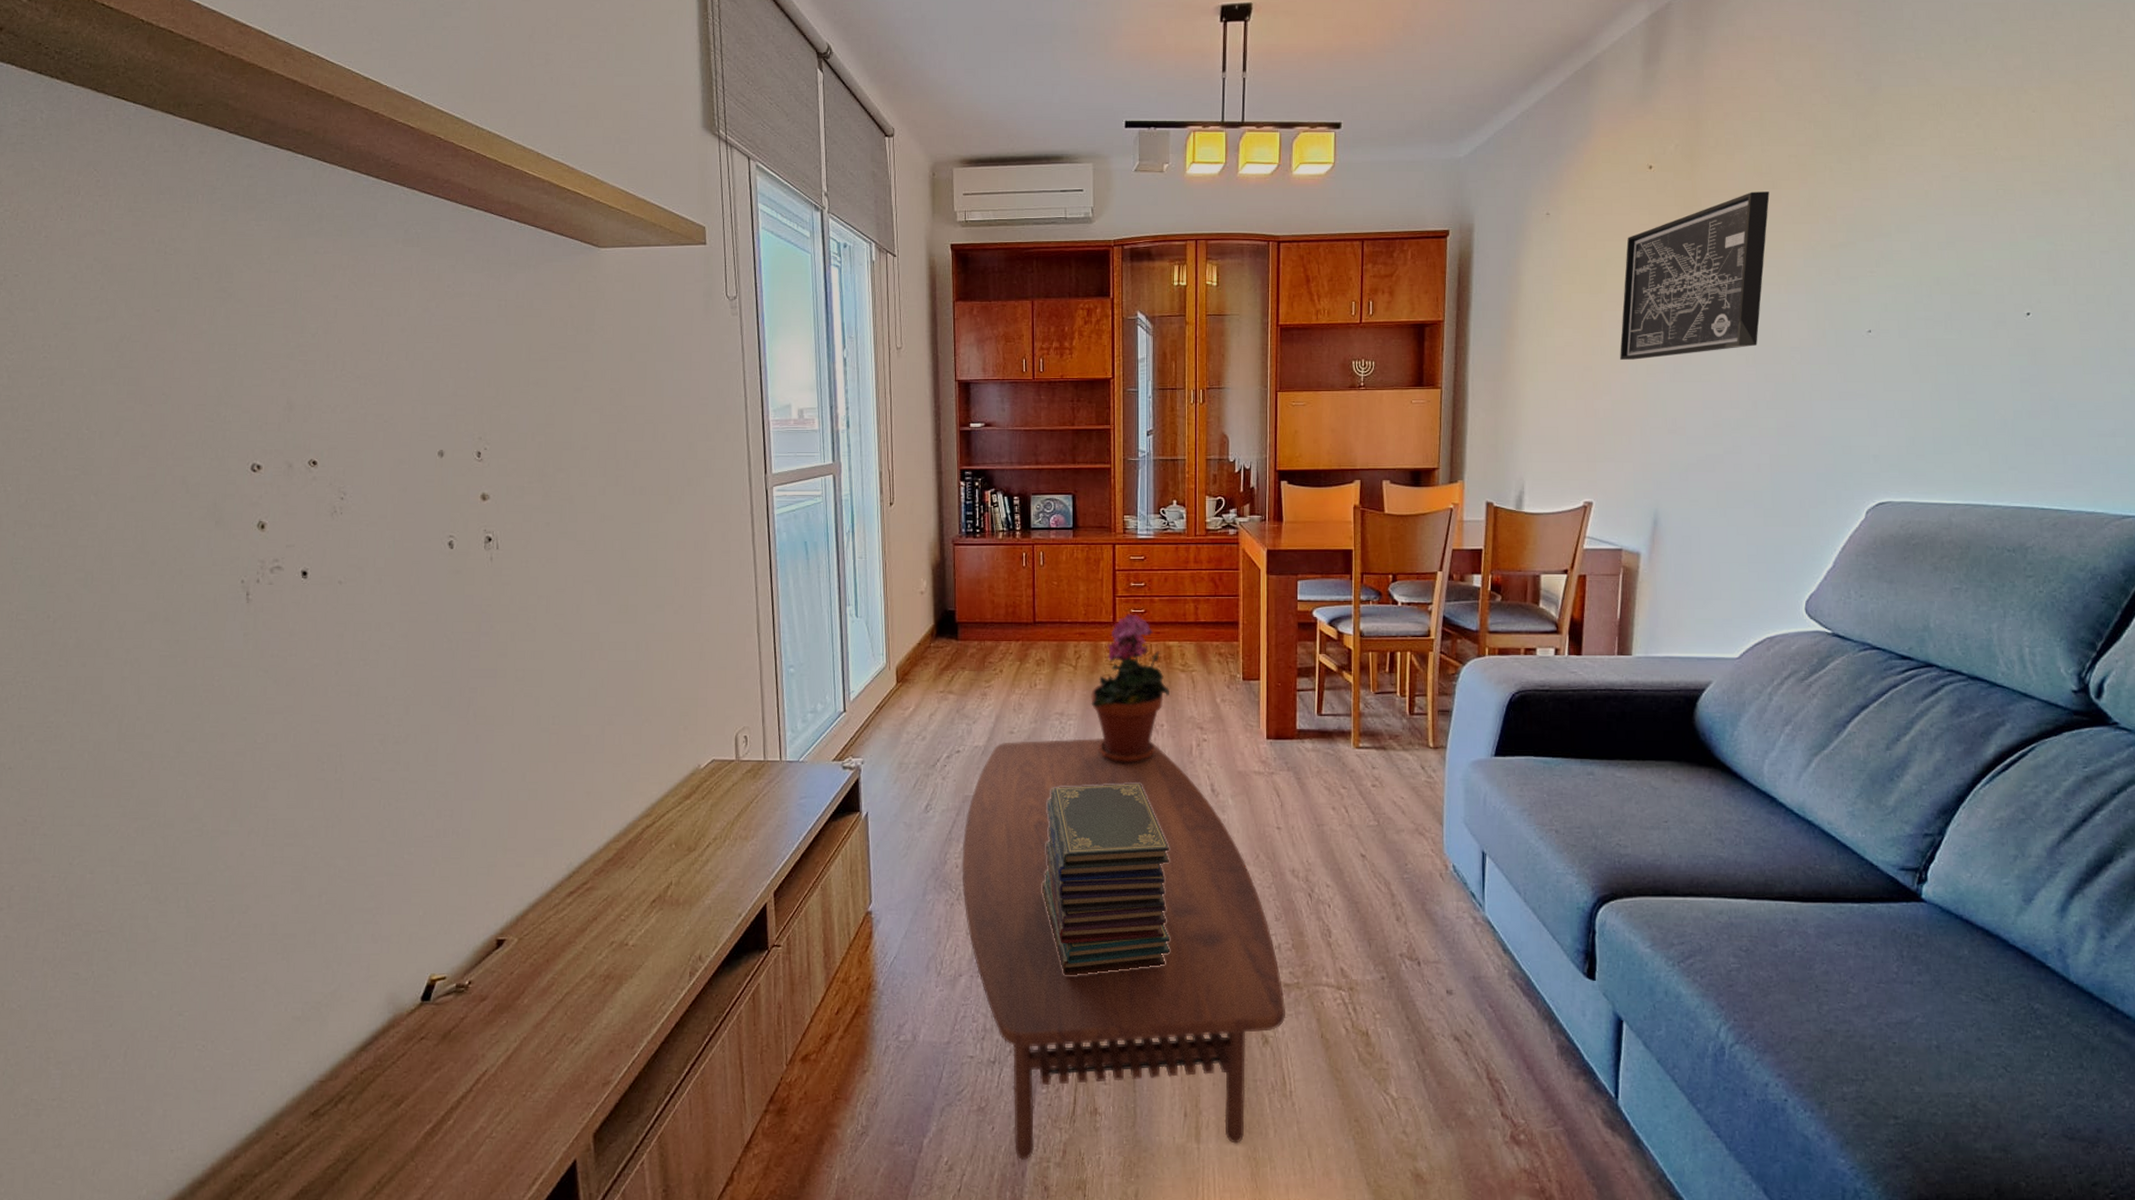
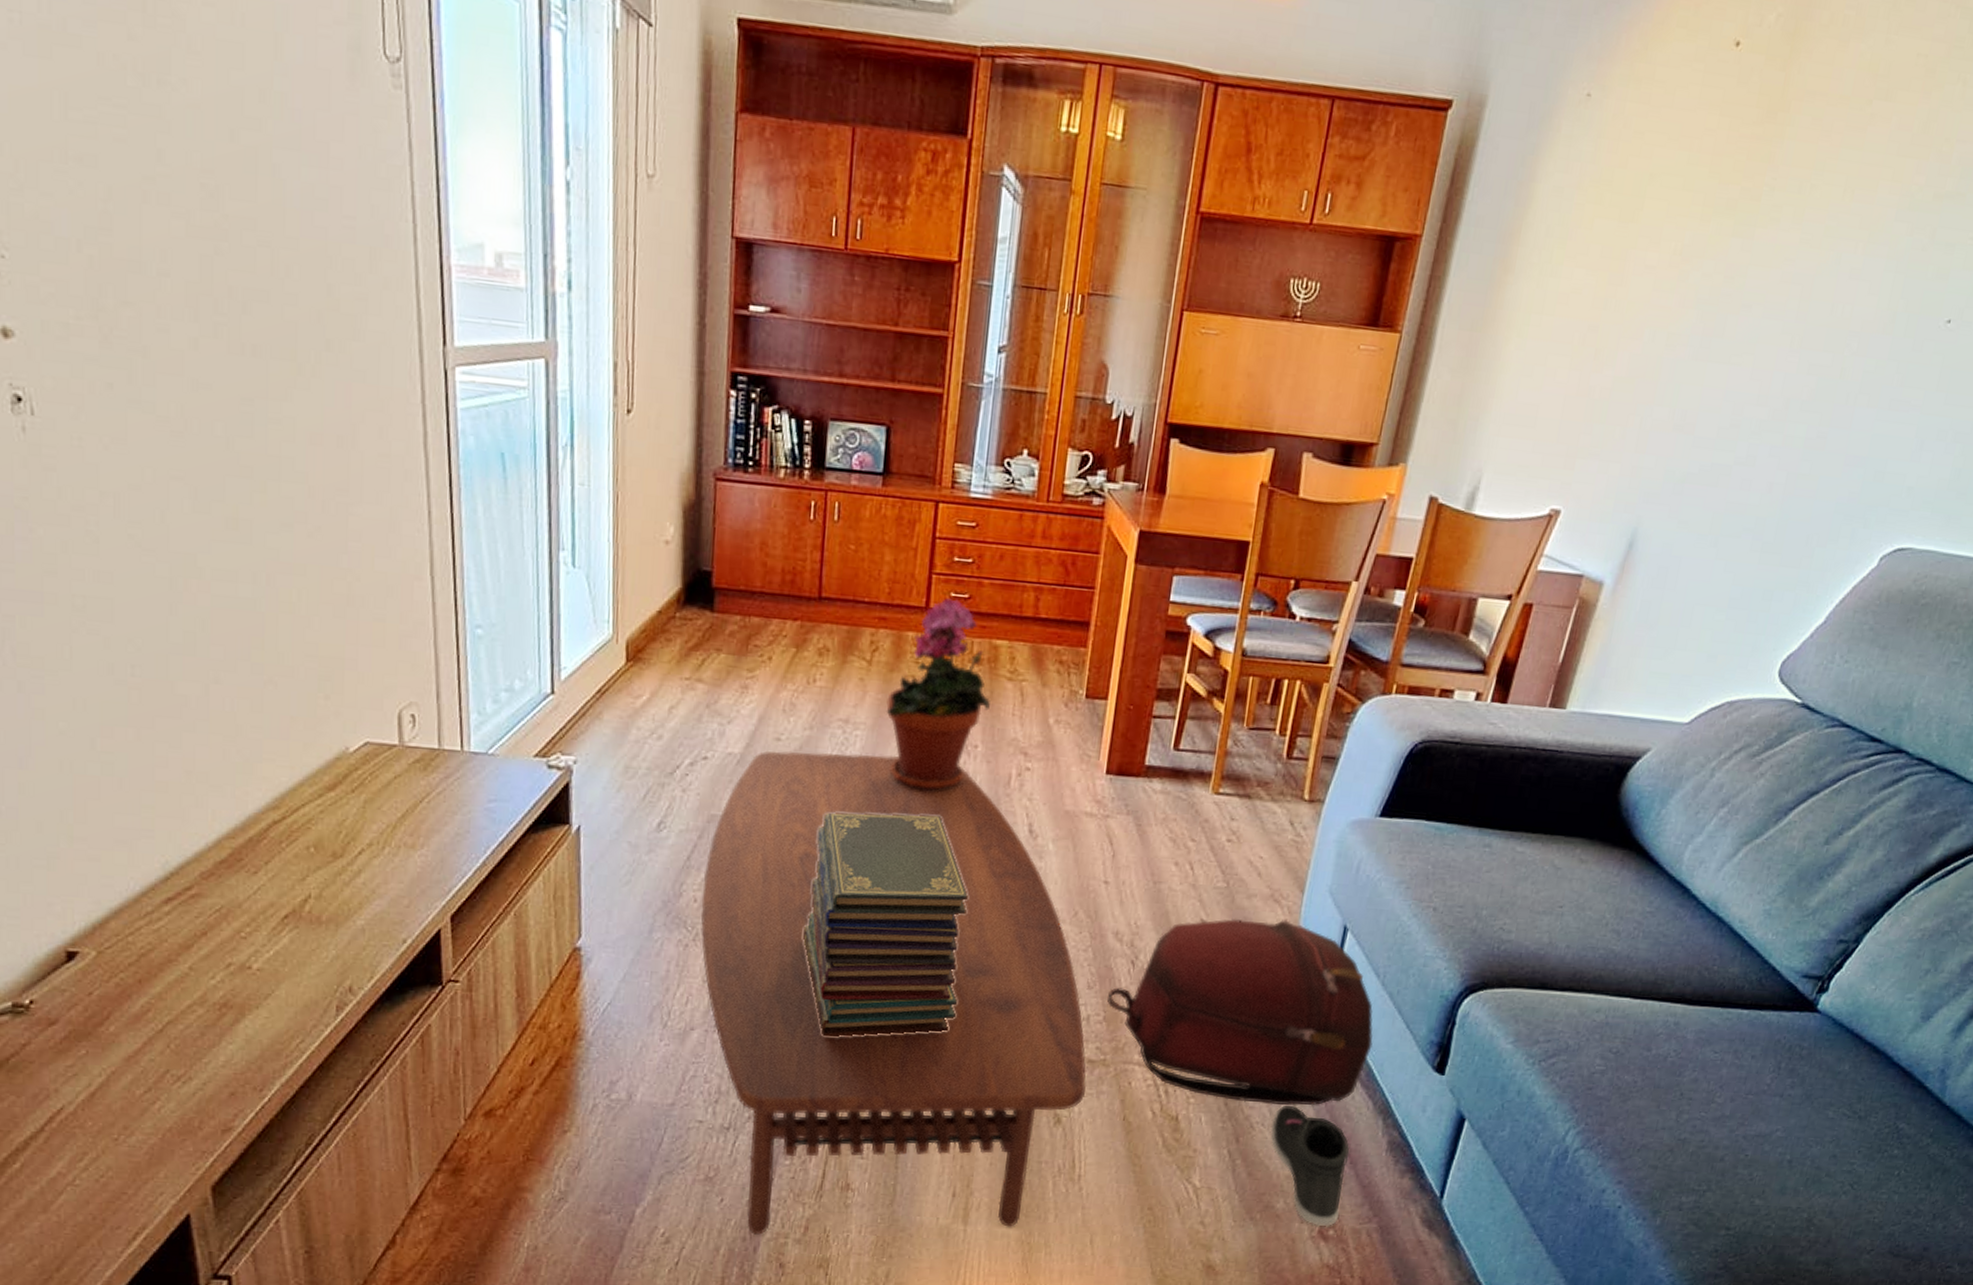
backpack: none [1293,850,1526,1017] -> present [1107,918,1373,1106]
sneaker: none [1450,1016,1526,1132] -> present [1270,1105,1350,1227]
wall art: present [1620,192,1770,360] -> none [1636,100,1879,325]

